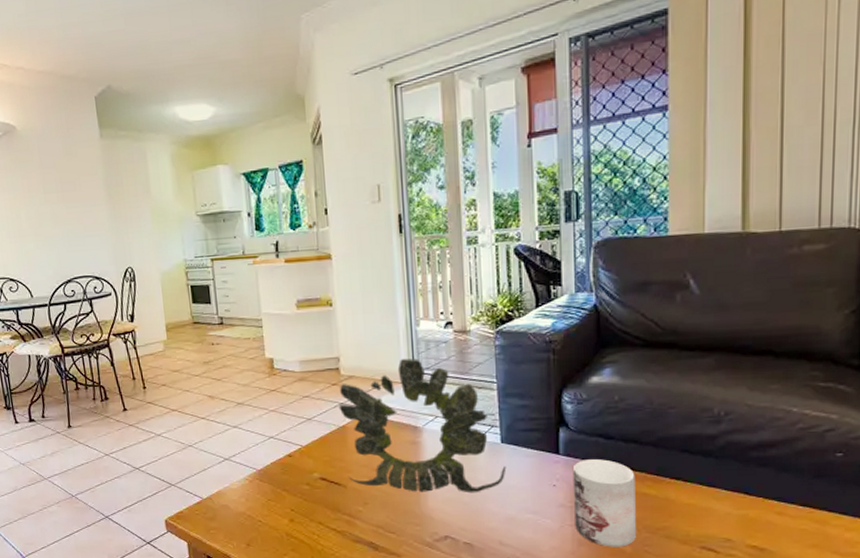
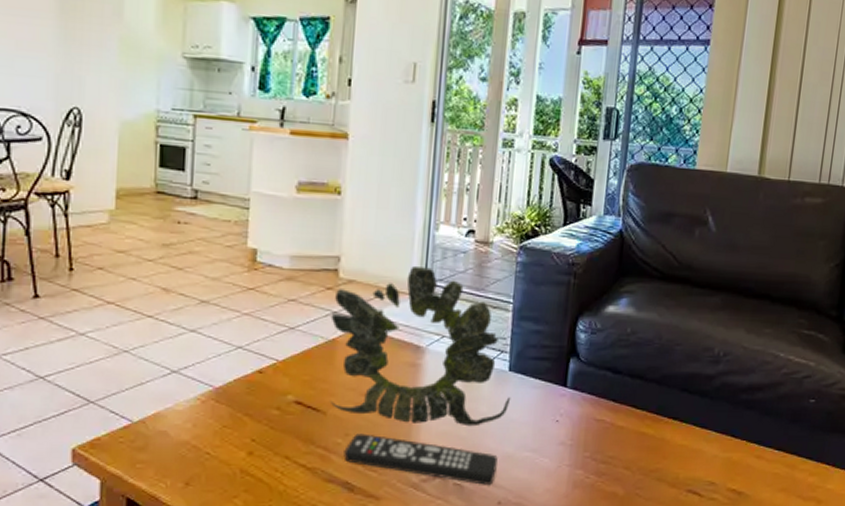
remote control: none [365,502,502,544] -> present [344,433,498,485]
mug: present [572,459,637,547] -> none [572,394,637,490]

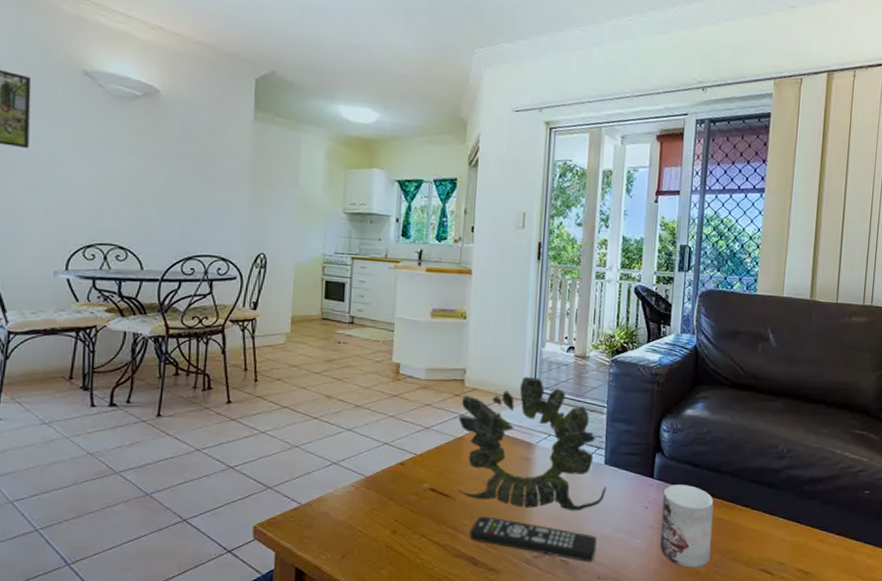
mug: none [572,394,637,490] -> present [660,485,714,568]

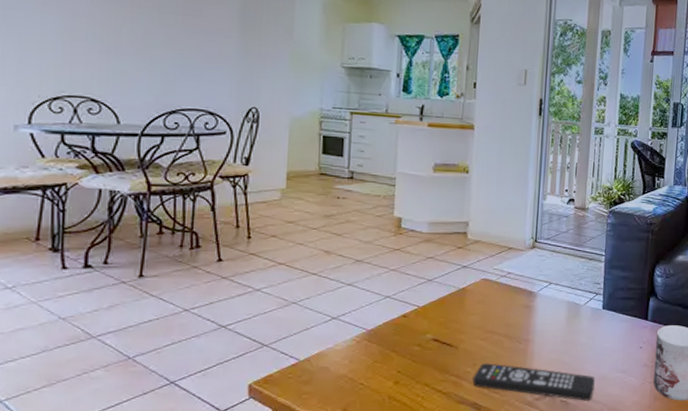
plant: present [458,376,607,512] -> none [461,227,605,355]

